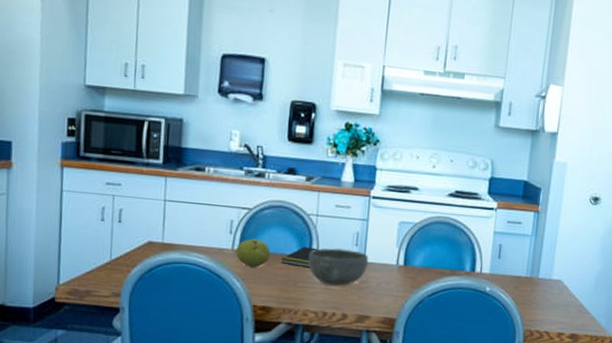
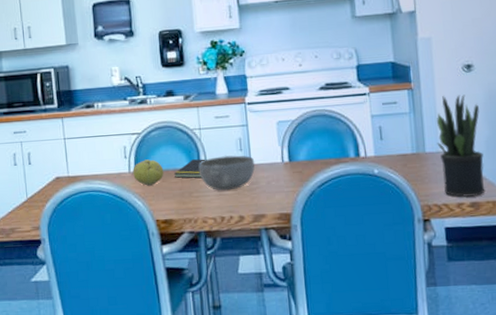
potted plant: none [549,223,597,329] -> present [437,94,485,198]

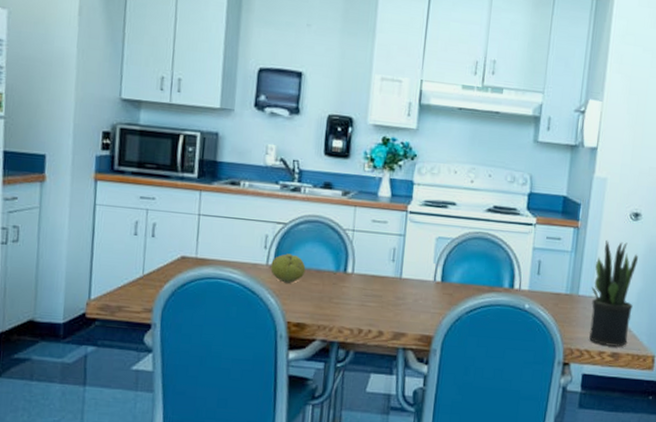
notepad: present [173,159,206,178] -> none [315,262,354,283]
bowl: present [198,155,255,191] -> none [343,263,406,302]

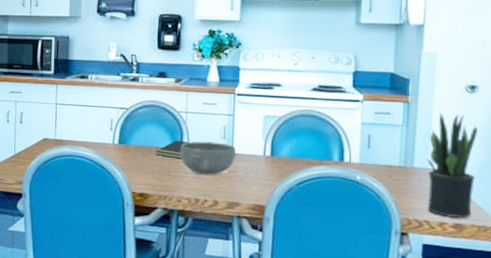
fruit: present [270,253,306,283] -> none [116,134,146,159]
notepad: none [315,262,354,283] -> present [155,140,188,159]
bowl: none [343,263,406,302] -> present [180,140,237,175]

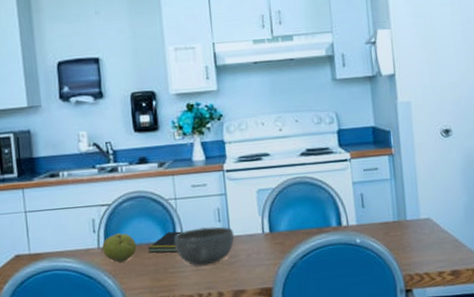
fruit: none [116,134,146,159] -> present [102,233,137,263]
potted plant: present [427,112,478,218] -> none [417,160,465,266]

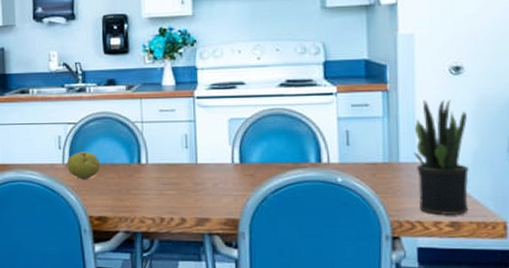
notepad: present [147,231,182,253] -> none [111,154,147,174]
bowl: present [174,226,235,266] -> none [138,151,202,190]
potted plant: none [417,160,465,266] -> present [413,99,469,216]

